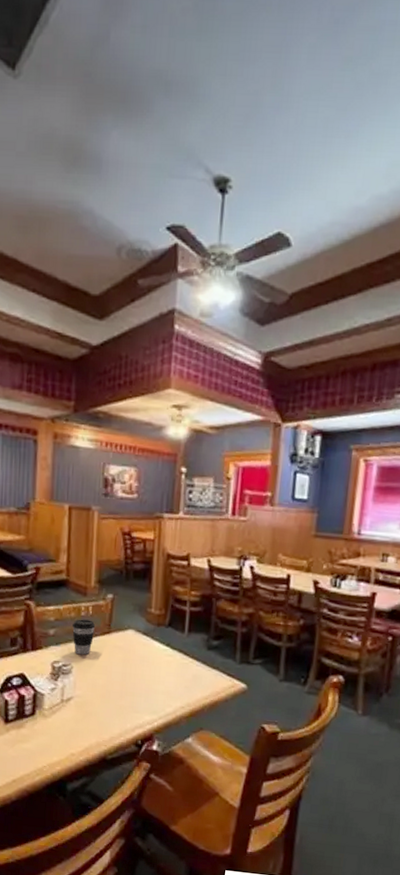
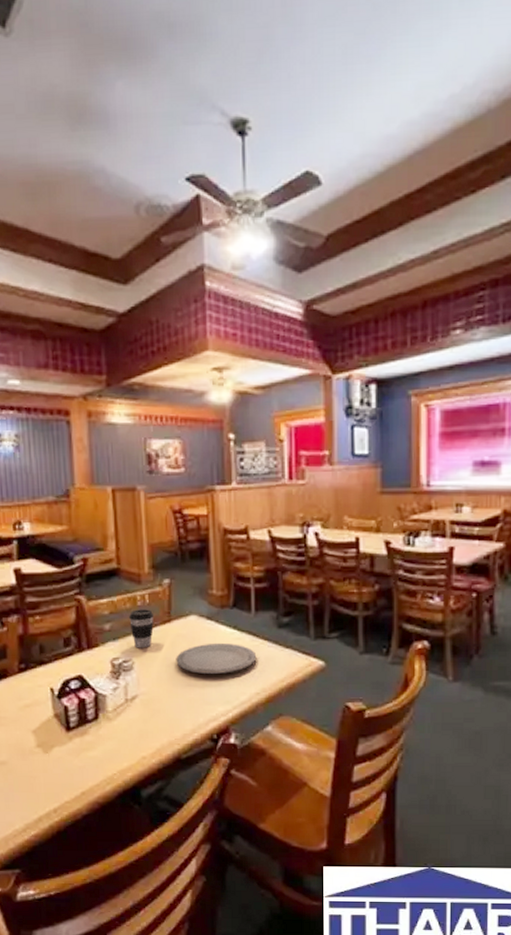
plate: none [111,657,185,686] -> present [176,642,257,674]

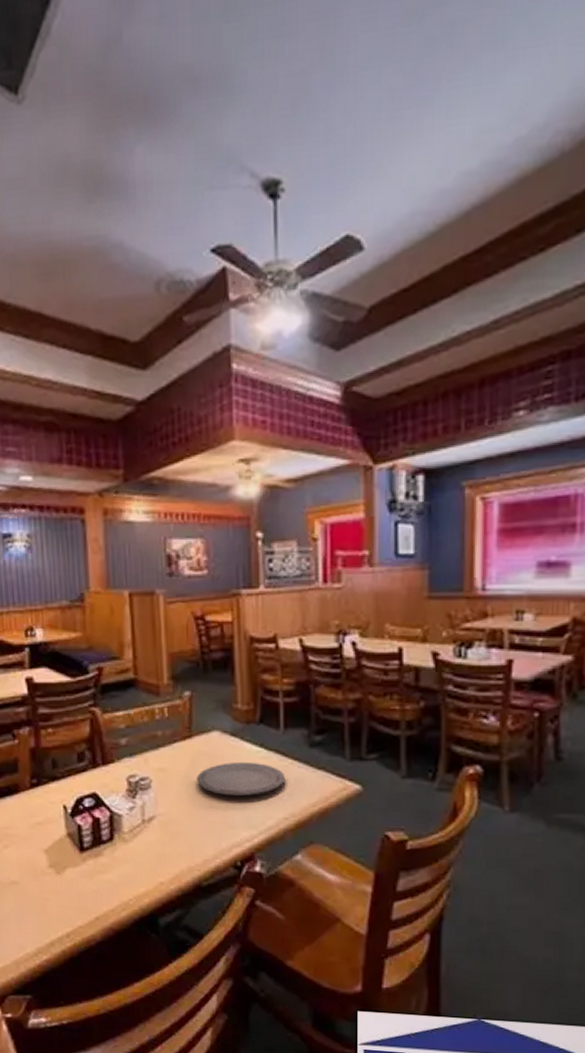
coffee cup: present [129,609,154,648] -> none [147,723,174,766]

